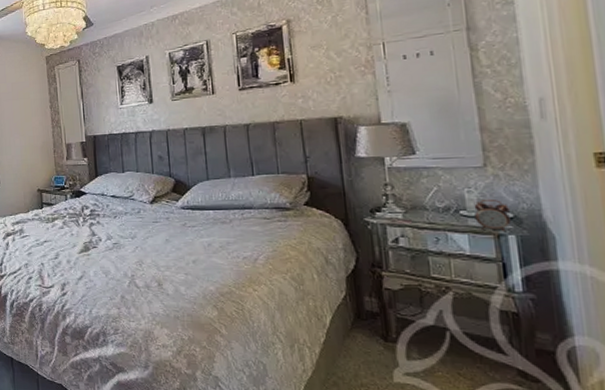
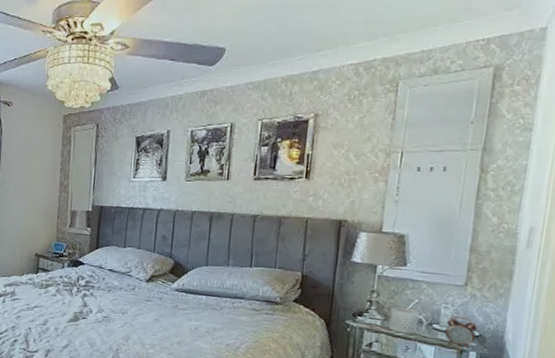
mug: none [409,197,453,224] -> present [388,306,427,335]

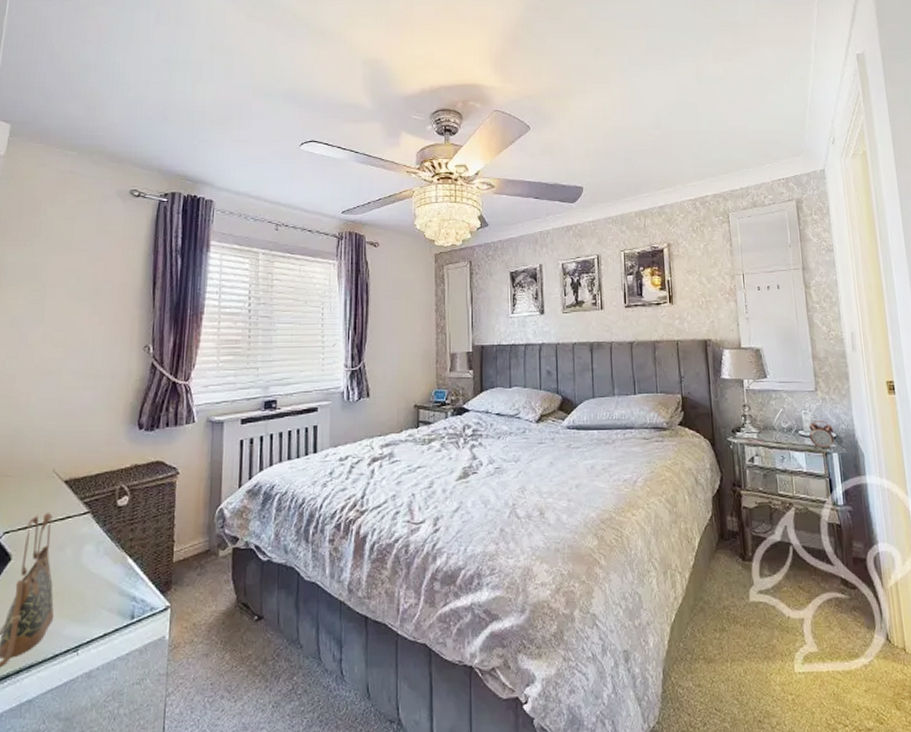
mug: present [388,306,427,335] -> none [762,418,794,444]

